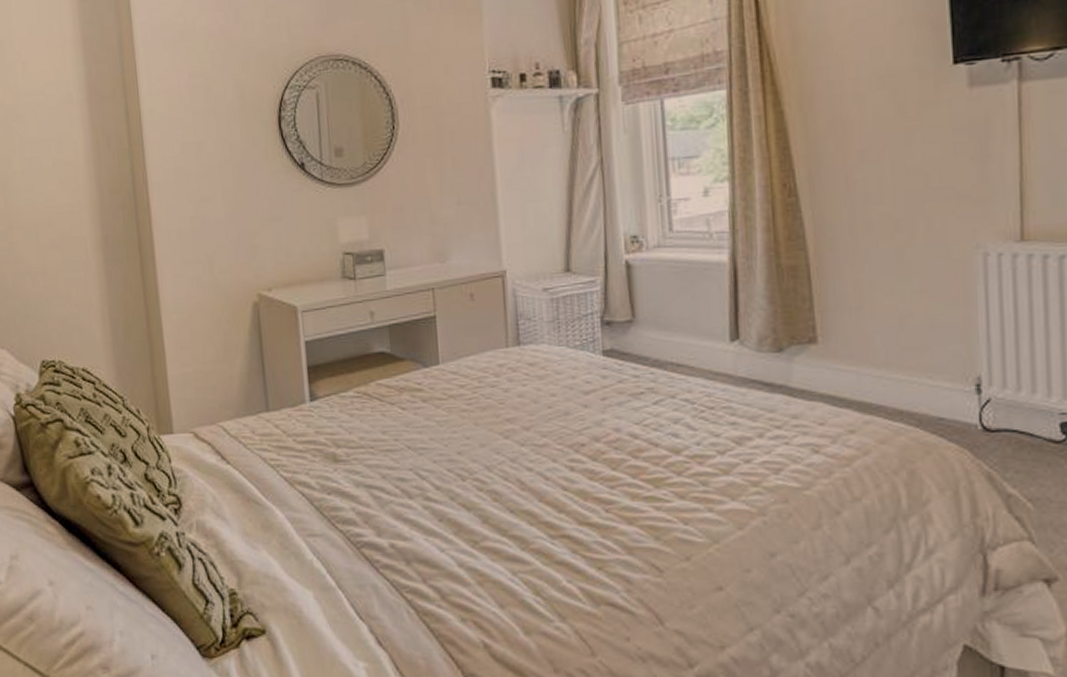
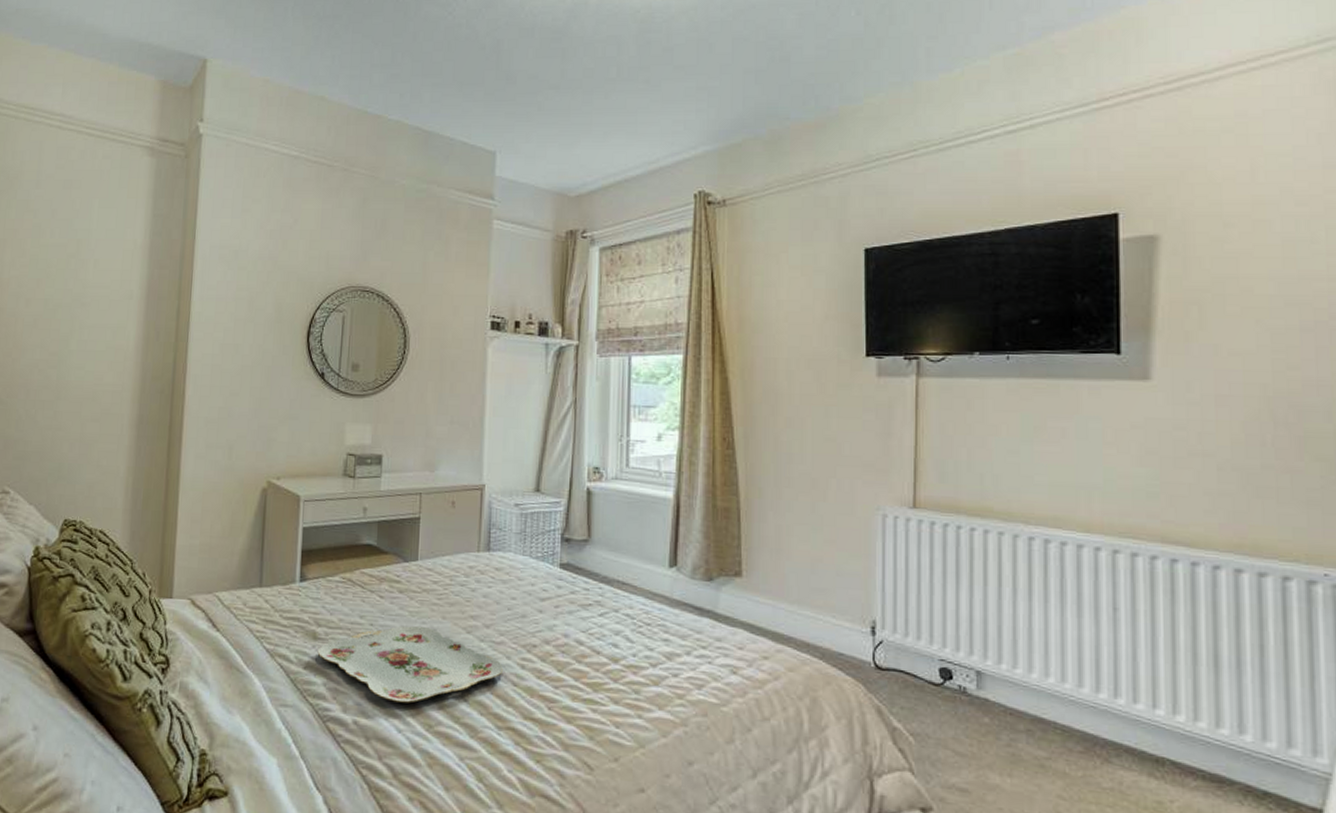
serving tray: none [340,437,551,520] -> present [317,626,504,703]

